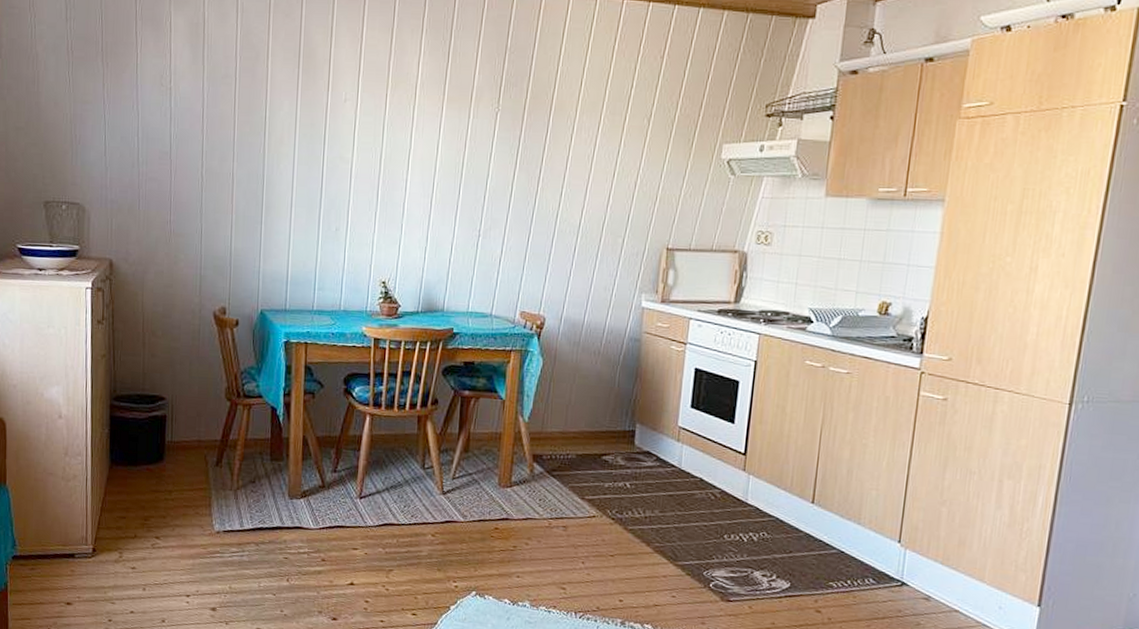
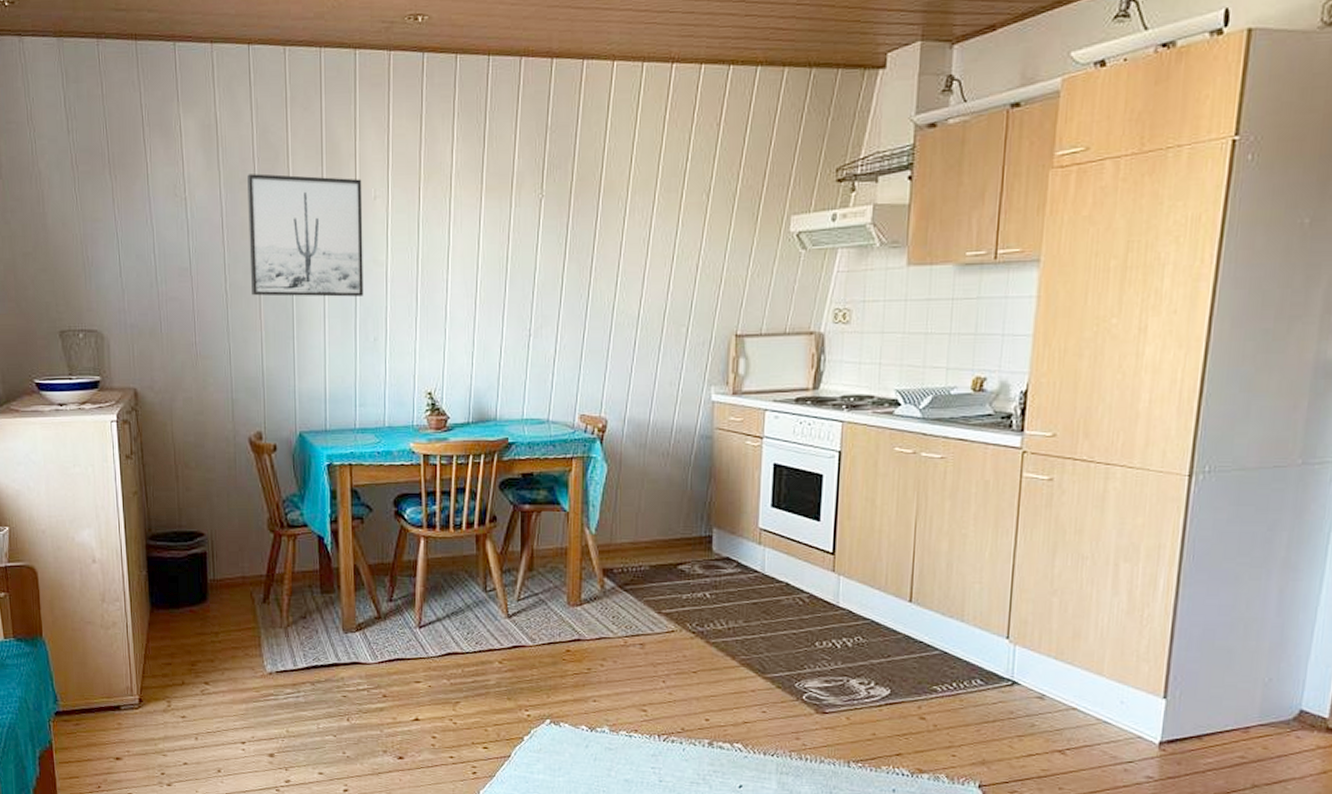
wall art: none [225,70,335,189] -> present [247,173,364,297]

